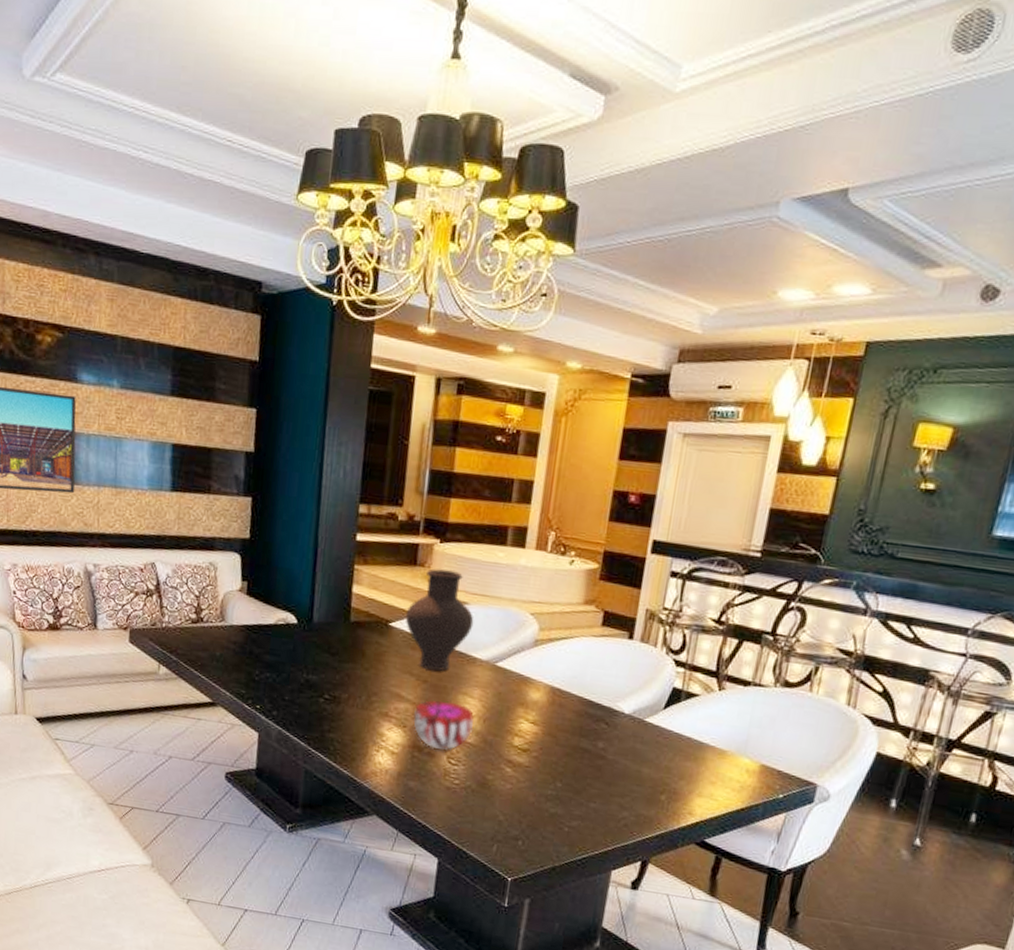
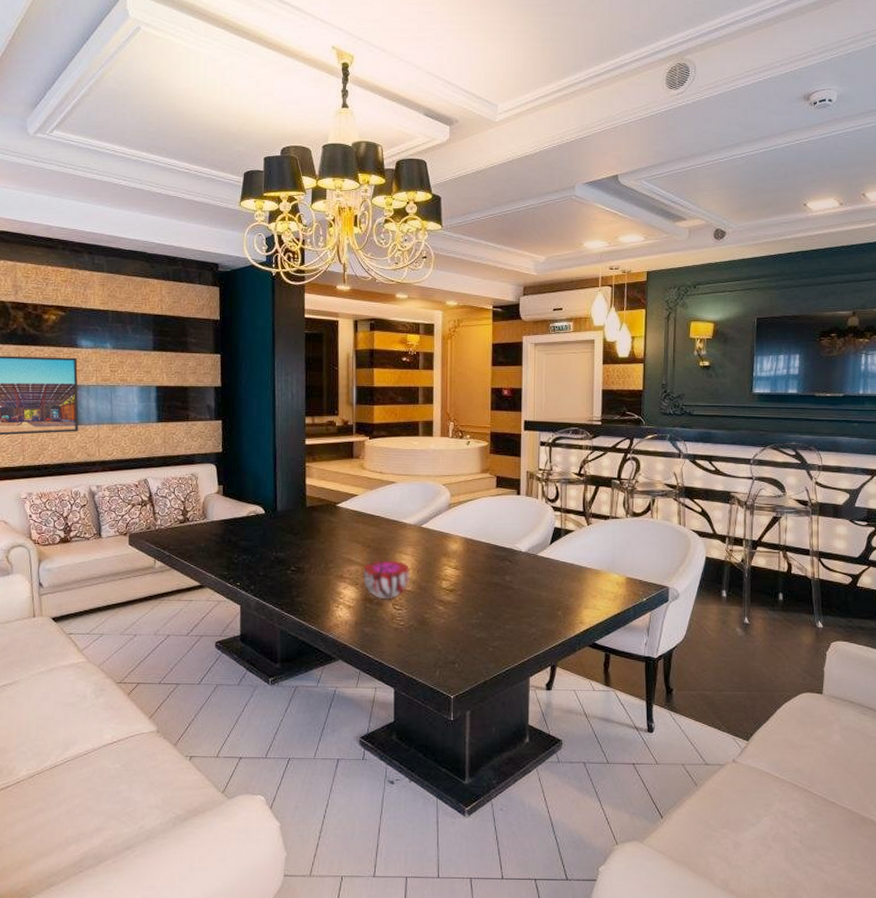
vase: present [405,569,474,671] -> none [348,459,401,538]

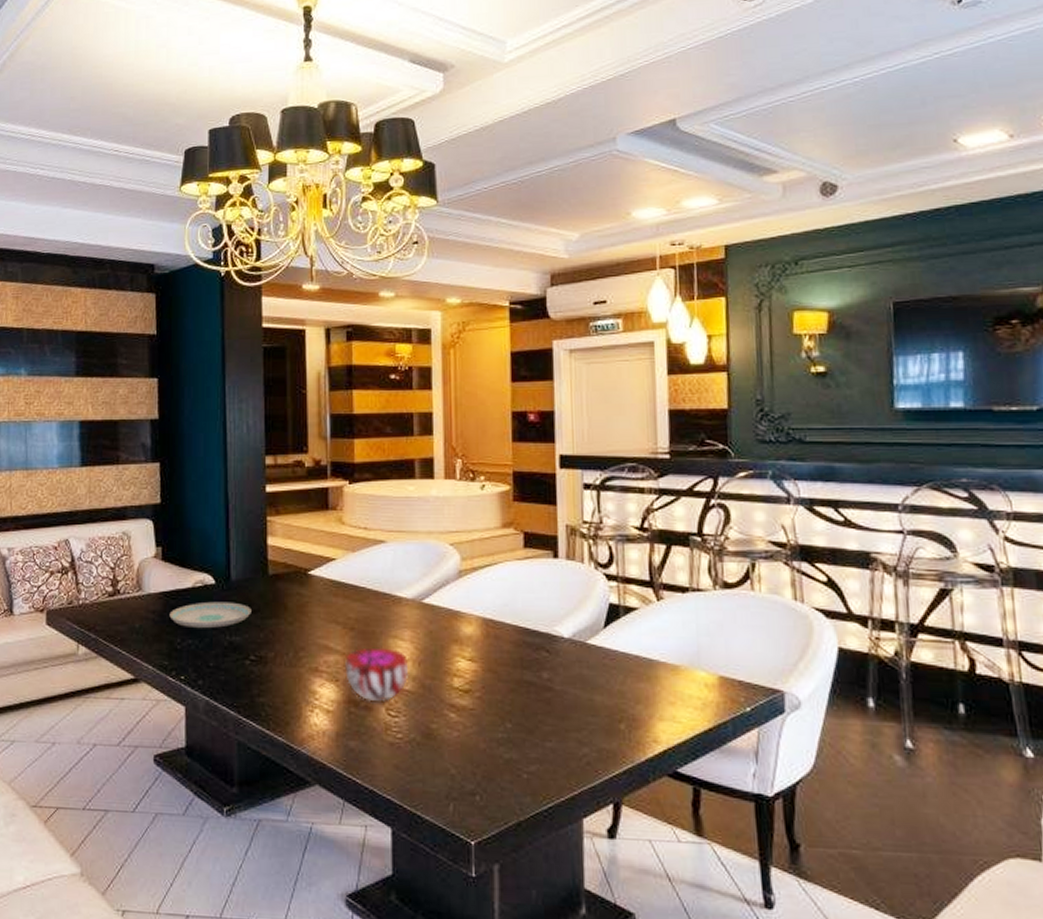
plate: none [228,527,293,547] -> present [169,601,251,629]

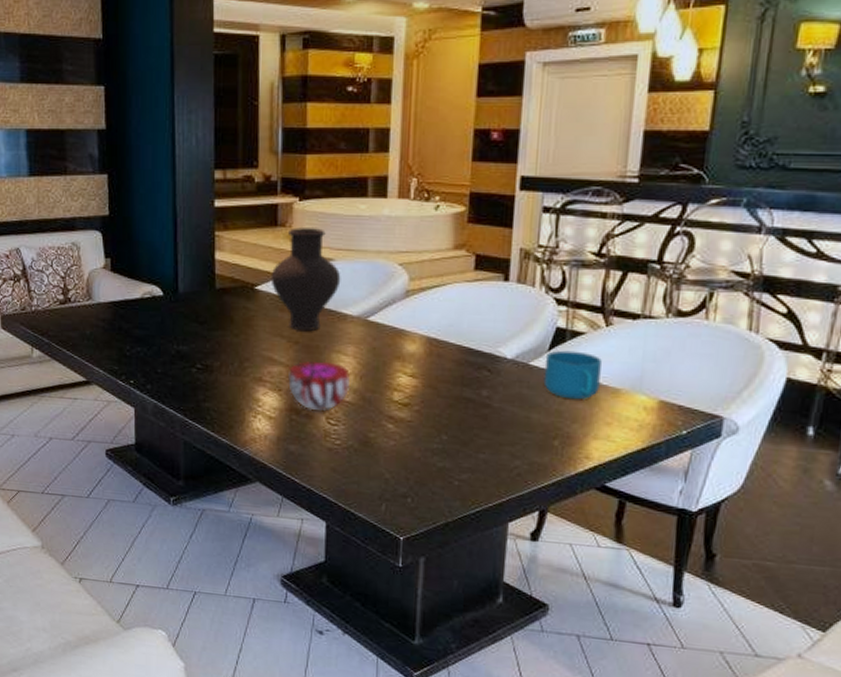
plate: present [169,601,251,629] -> none [119,312,198,338]
vase: none [323,510,394,617] -> present [270,228,341,331]
cup: none [601,627,659,679] -> present [543,350,602,400]

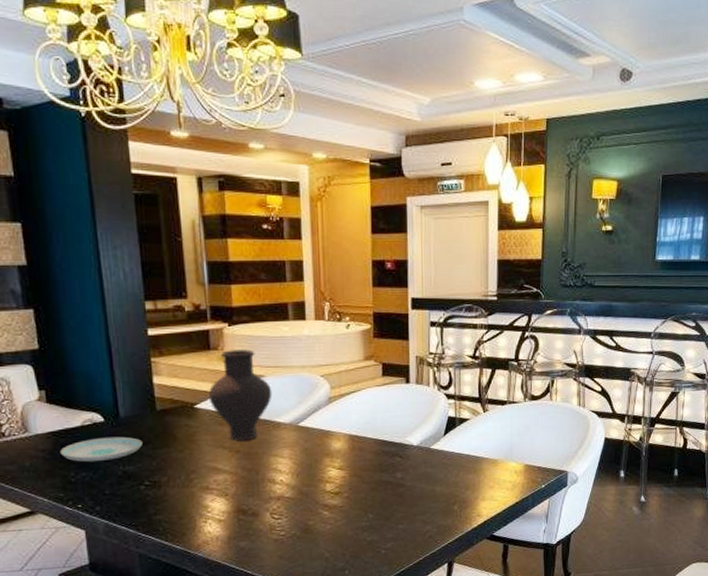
plate: none [119,312,198,338] -> present [60,436,143,463]
decorative bowl: present [288,361,351,411] -> none [233,464,289,508]
cup: present [543,350,602,400] -> none [442,434,483,472]

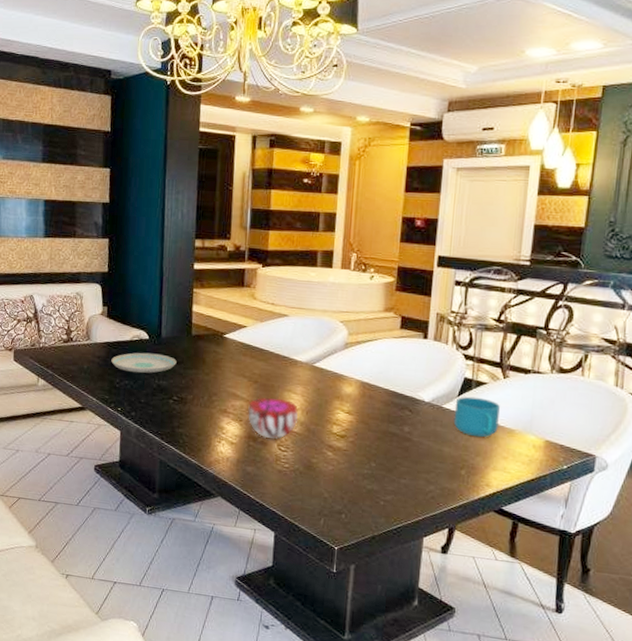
vase: present [208,349,272,441] -> none [237,288,294,373]
decorative bowl: none [233,464,289,508] -> present [248,397,298,439]
cup: none [442,434,483,472] -> present [453,396,500,438]

